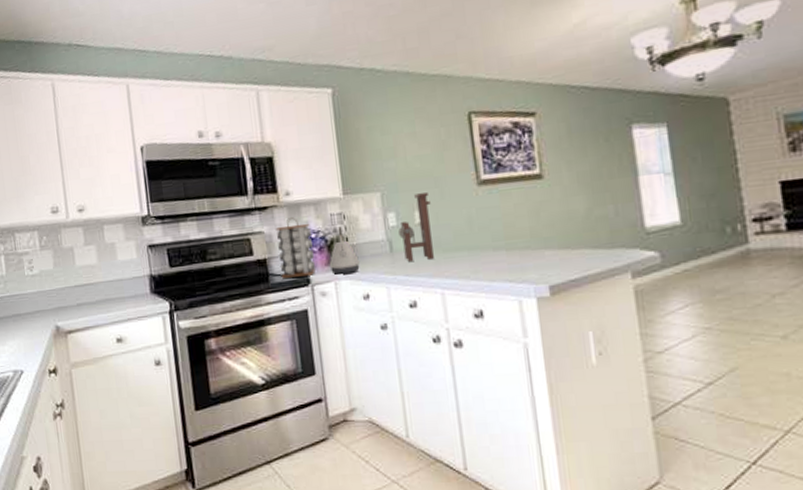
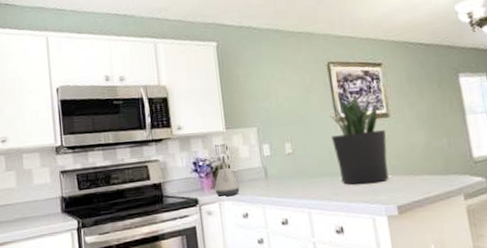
spice rack: present [275,216,315,279] -> none [169,147,203,200]
paper towel holder: present [398,193,434,263] -> none [272,128,302,187]
planter: none [468,147,540,261] -> present [329,91,389,185]

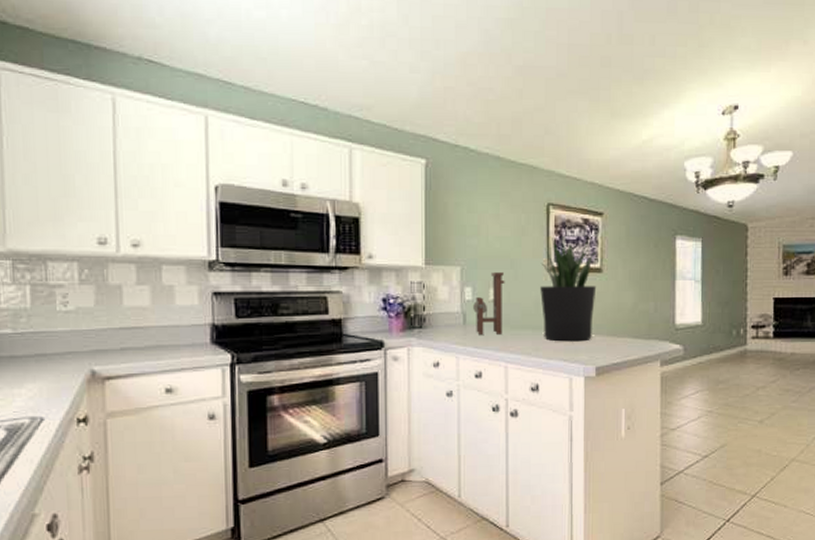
kettle: present [214,156,240,197] -> none [404,295,433,342]
paper towel holder: none [272,128,302,187] -> present [473,272,505,336]

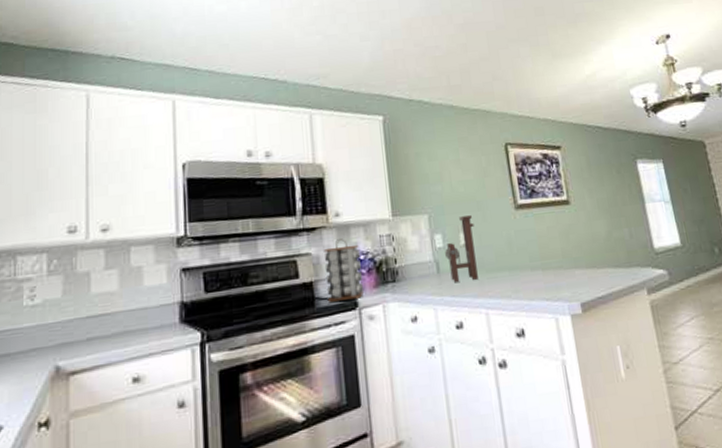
spice rack: none [354,279,390,341] -> present [323,237,363,302]
planter: present [540,238,597,342] -> none [507,176,571,281]

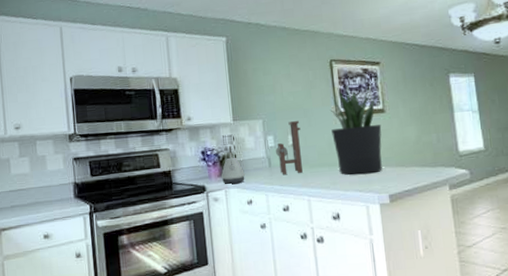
spice rack: present [323,237,363,302] -> none [178,137,210,187]
kettle: none [377,248,408,298] -> present [221,146,245,185]
planter: none [507,176,571,281] -> present [329,88,383,175]

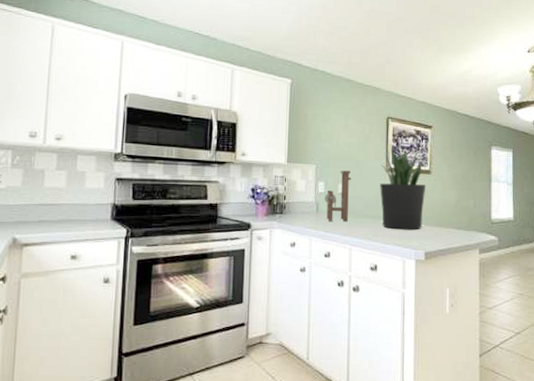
kettle: present [221,146,245,185] -> none [267,186,292,225]

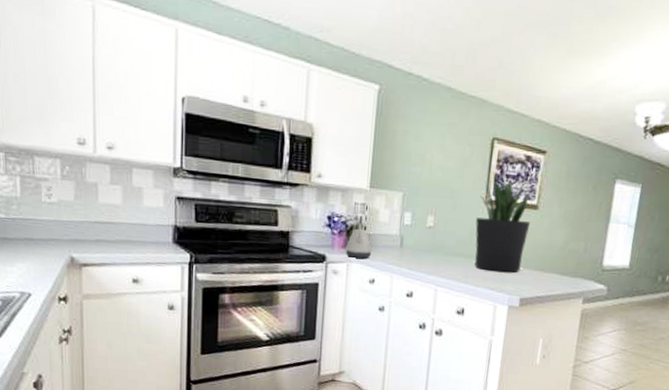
kettle: none [267,186,292,225] -> present [345,215,372,259]
paper towel holder: present [325,171,351,223] -> none [411,200,443,260]

